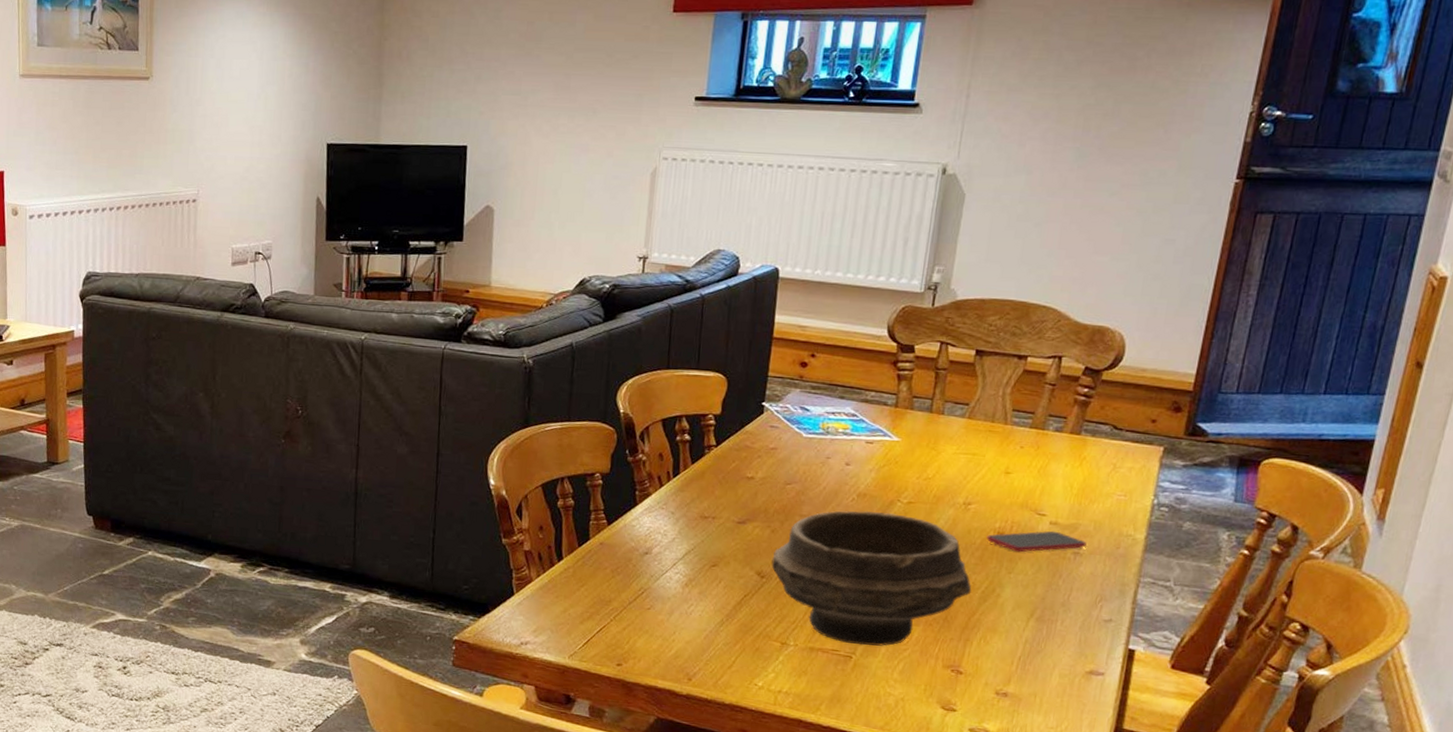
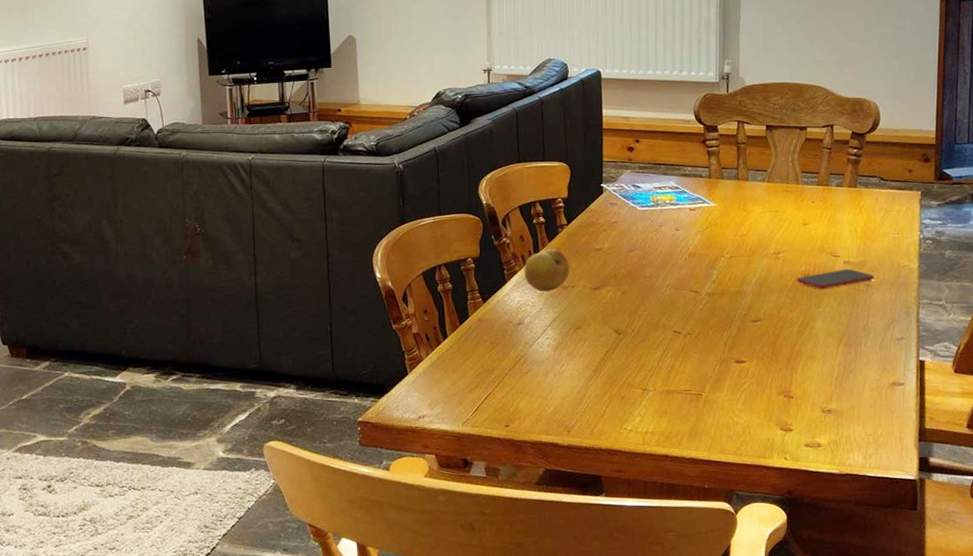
fruit: none [658,472,714,521] -> present [524,249,570,293]
bowl: present [771,510,972,647] -> none [625,267,791,384]

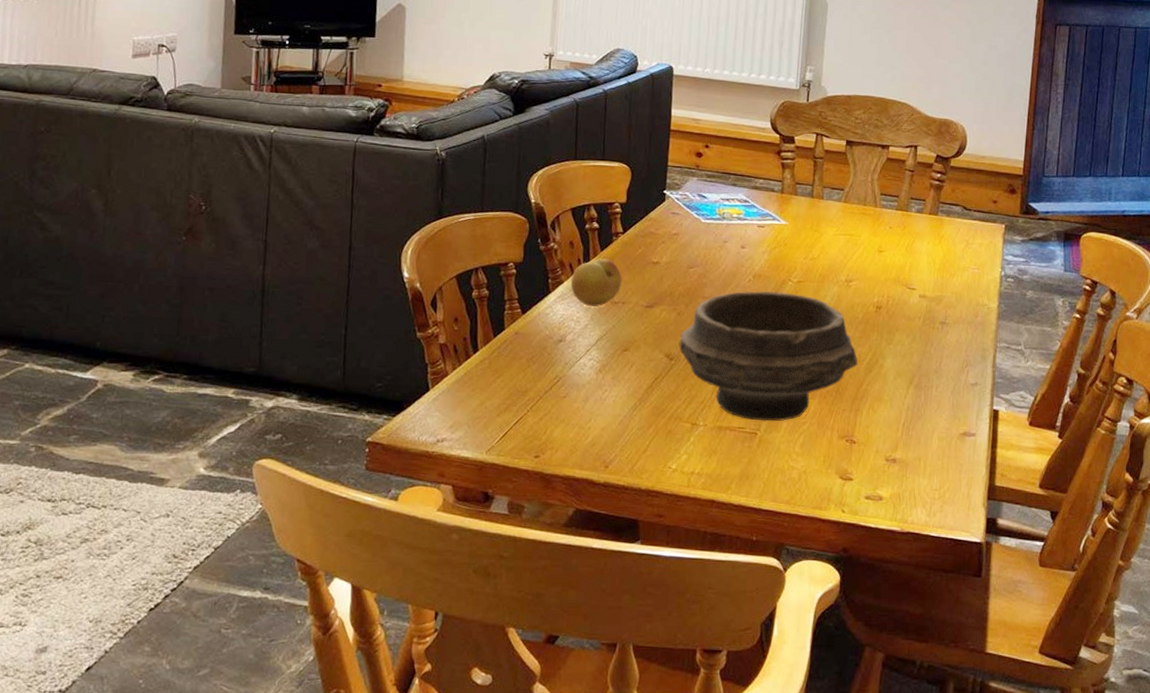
bowl: none [625,267,791,384] -> present [679,290,858,422]
smartphone: present [796,268,874,290] -> none [867,303,951,325]

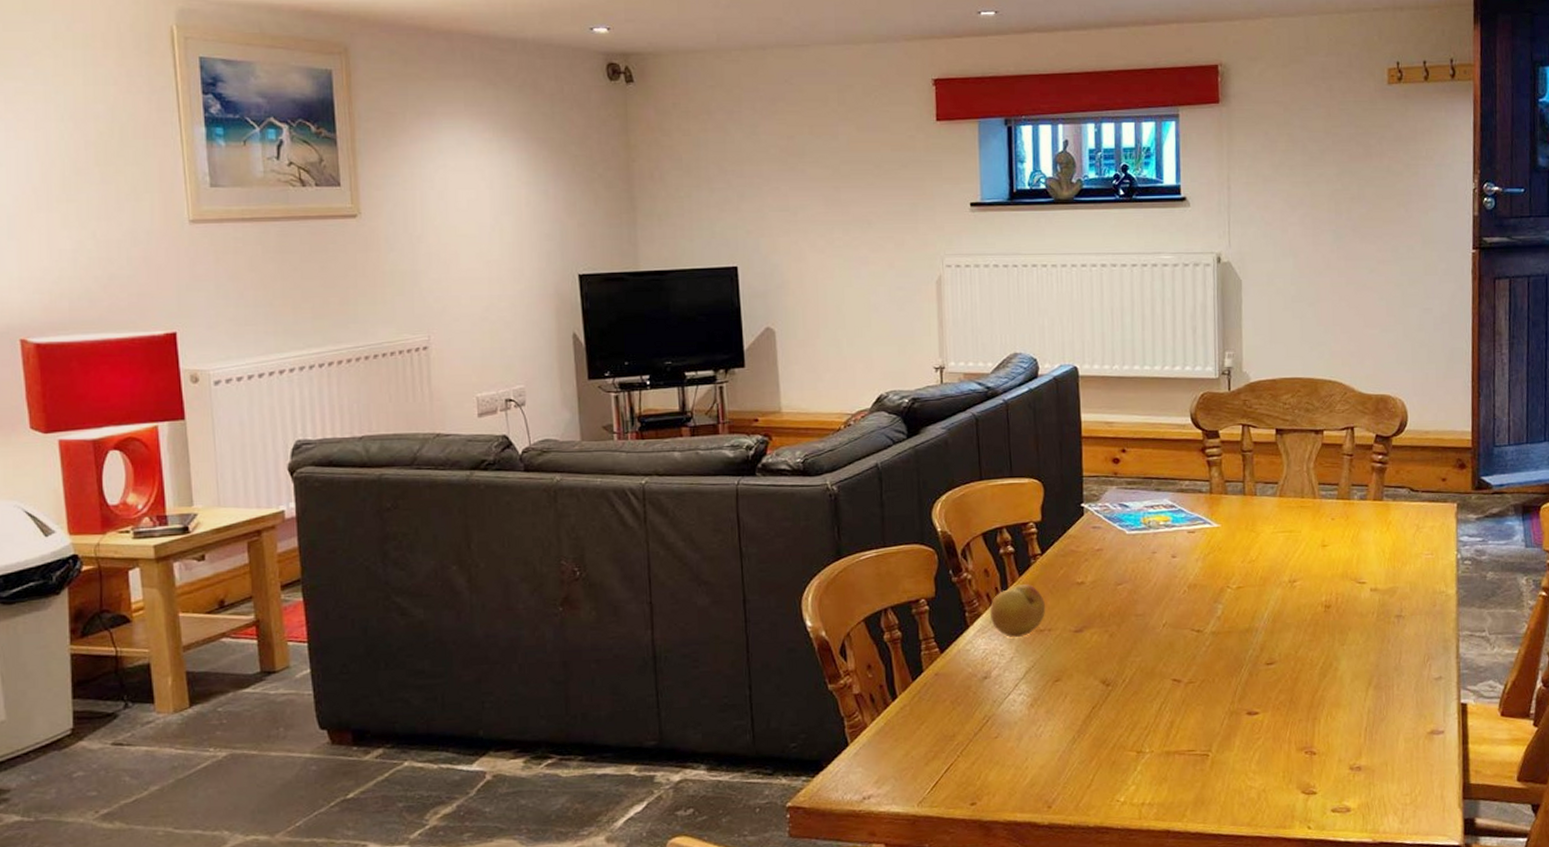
bowl: present [679,290,858,422] -> none [1114,601,1311,742]

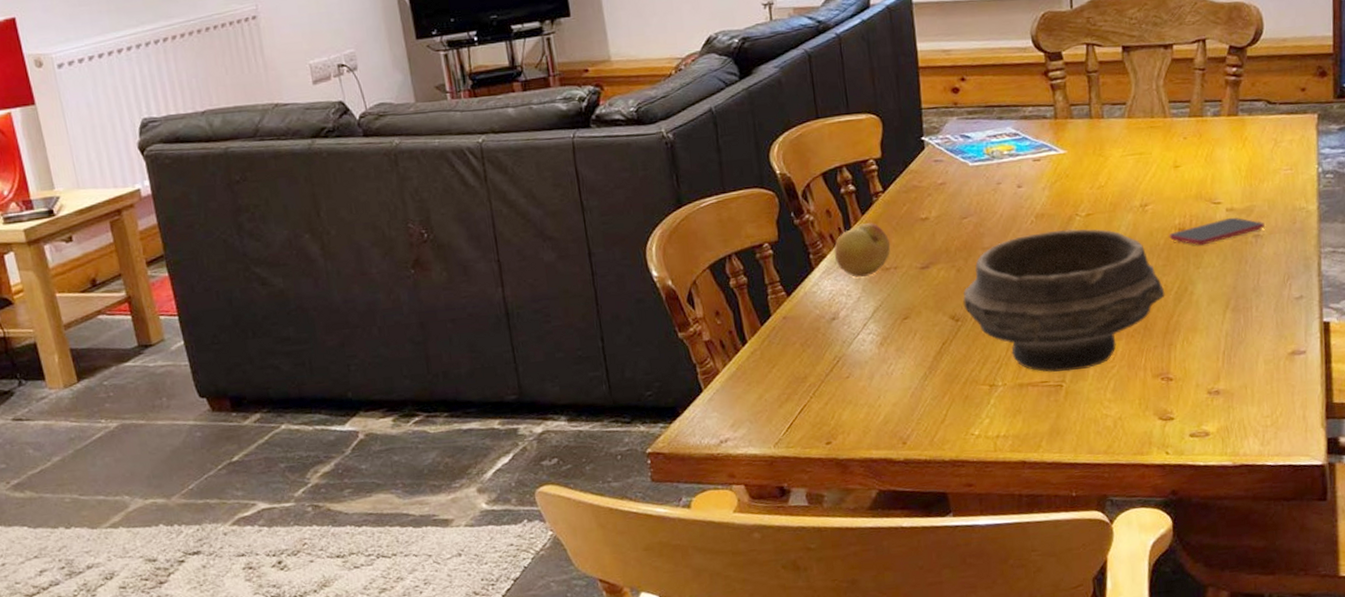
bowl: none [1114,601,1311,742] -> present [963,228,1165,372]
smartphone: none [1315,597,1406,623] -> present [1169,217,1265,246]

